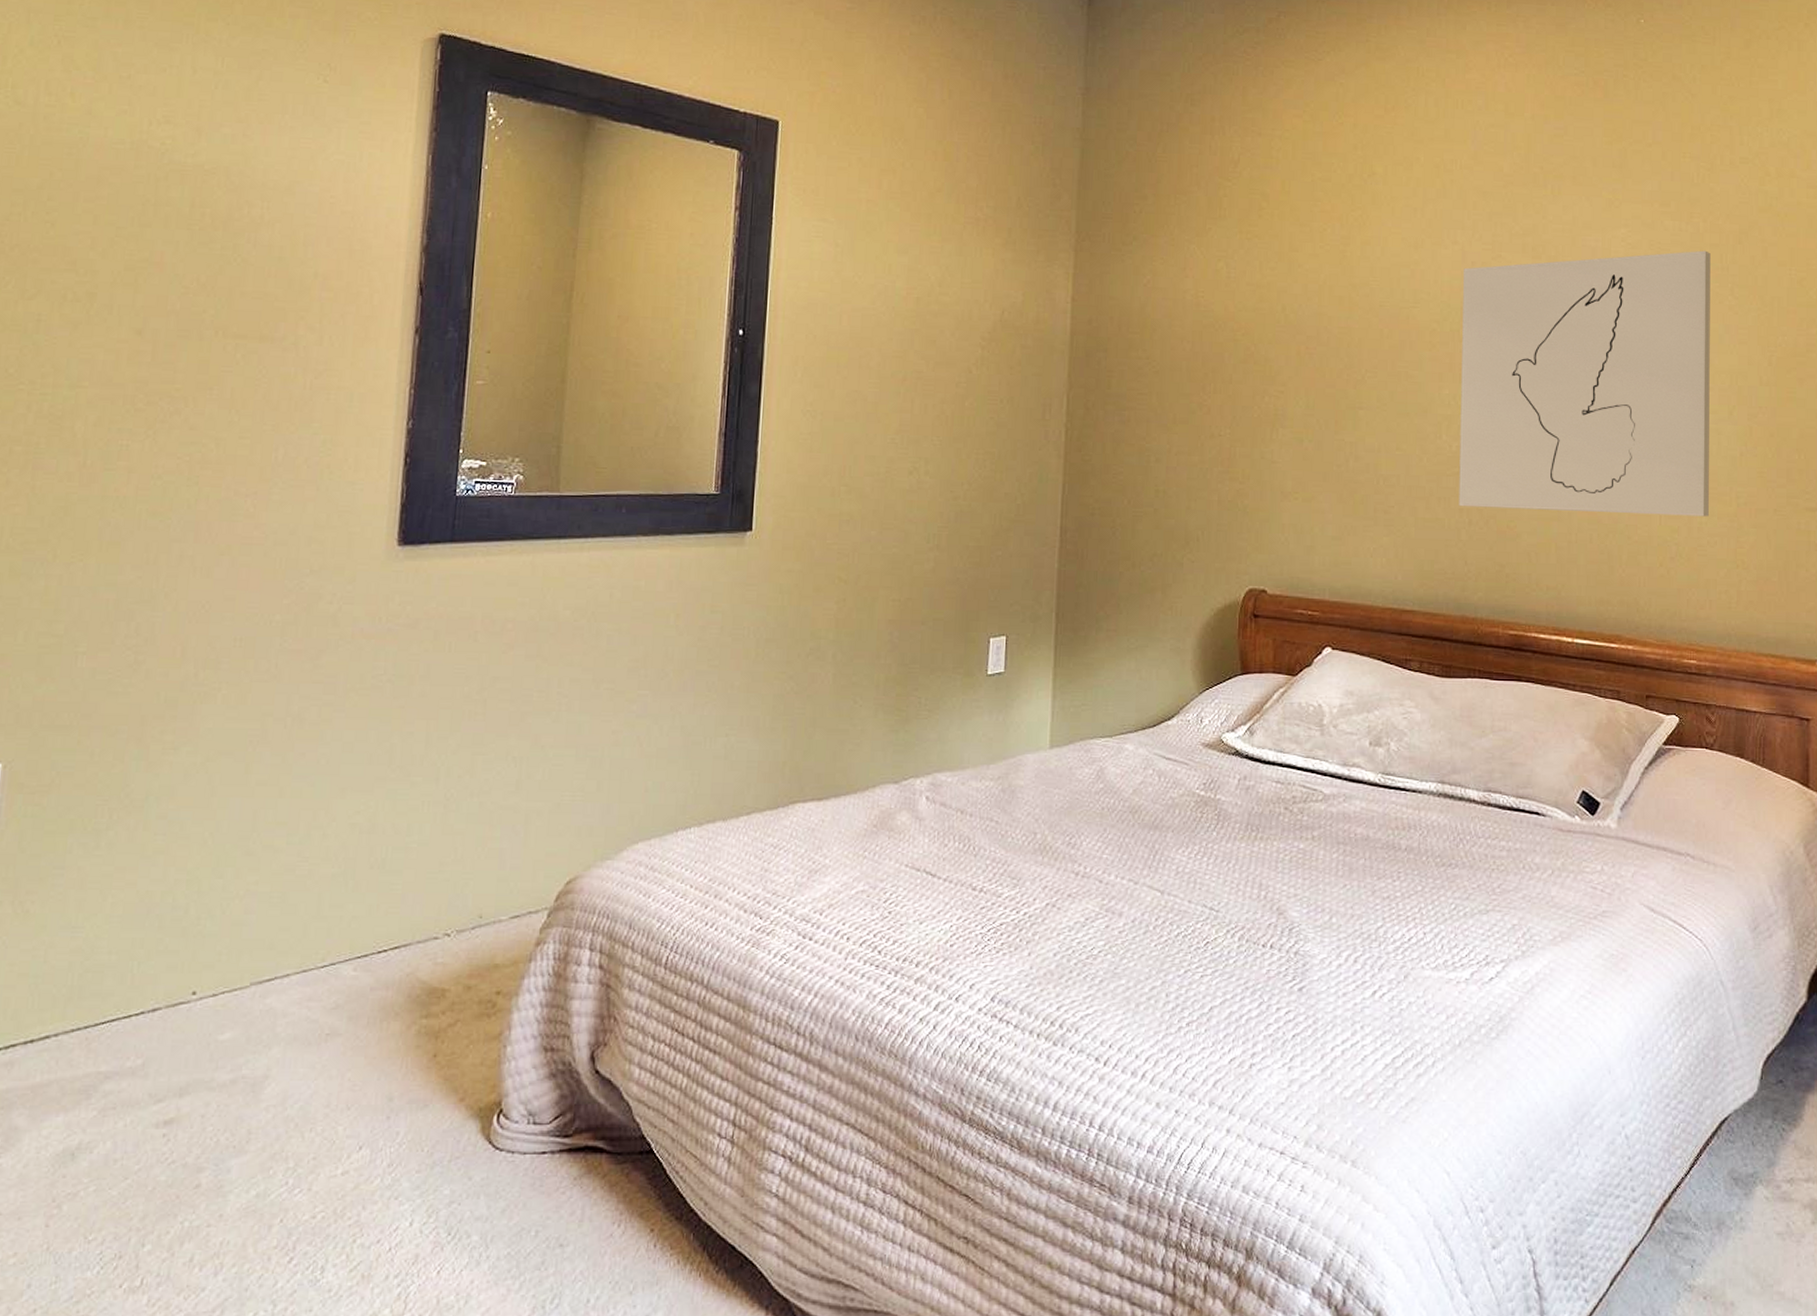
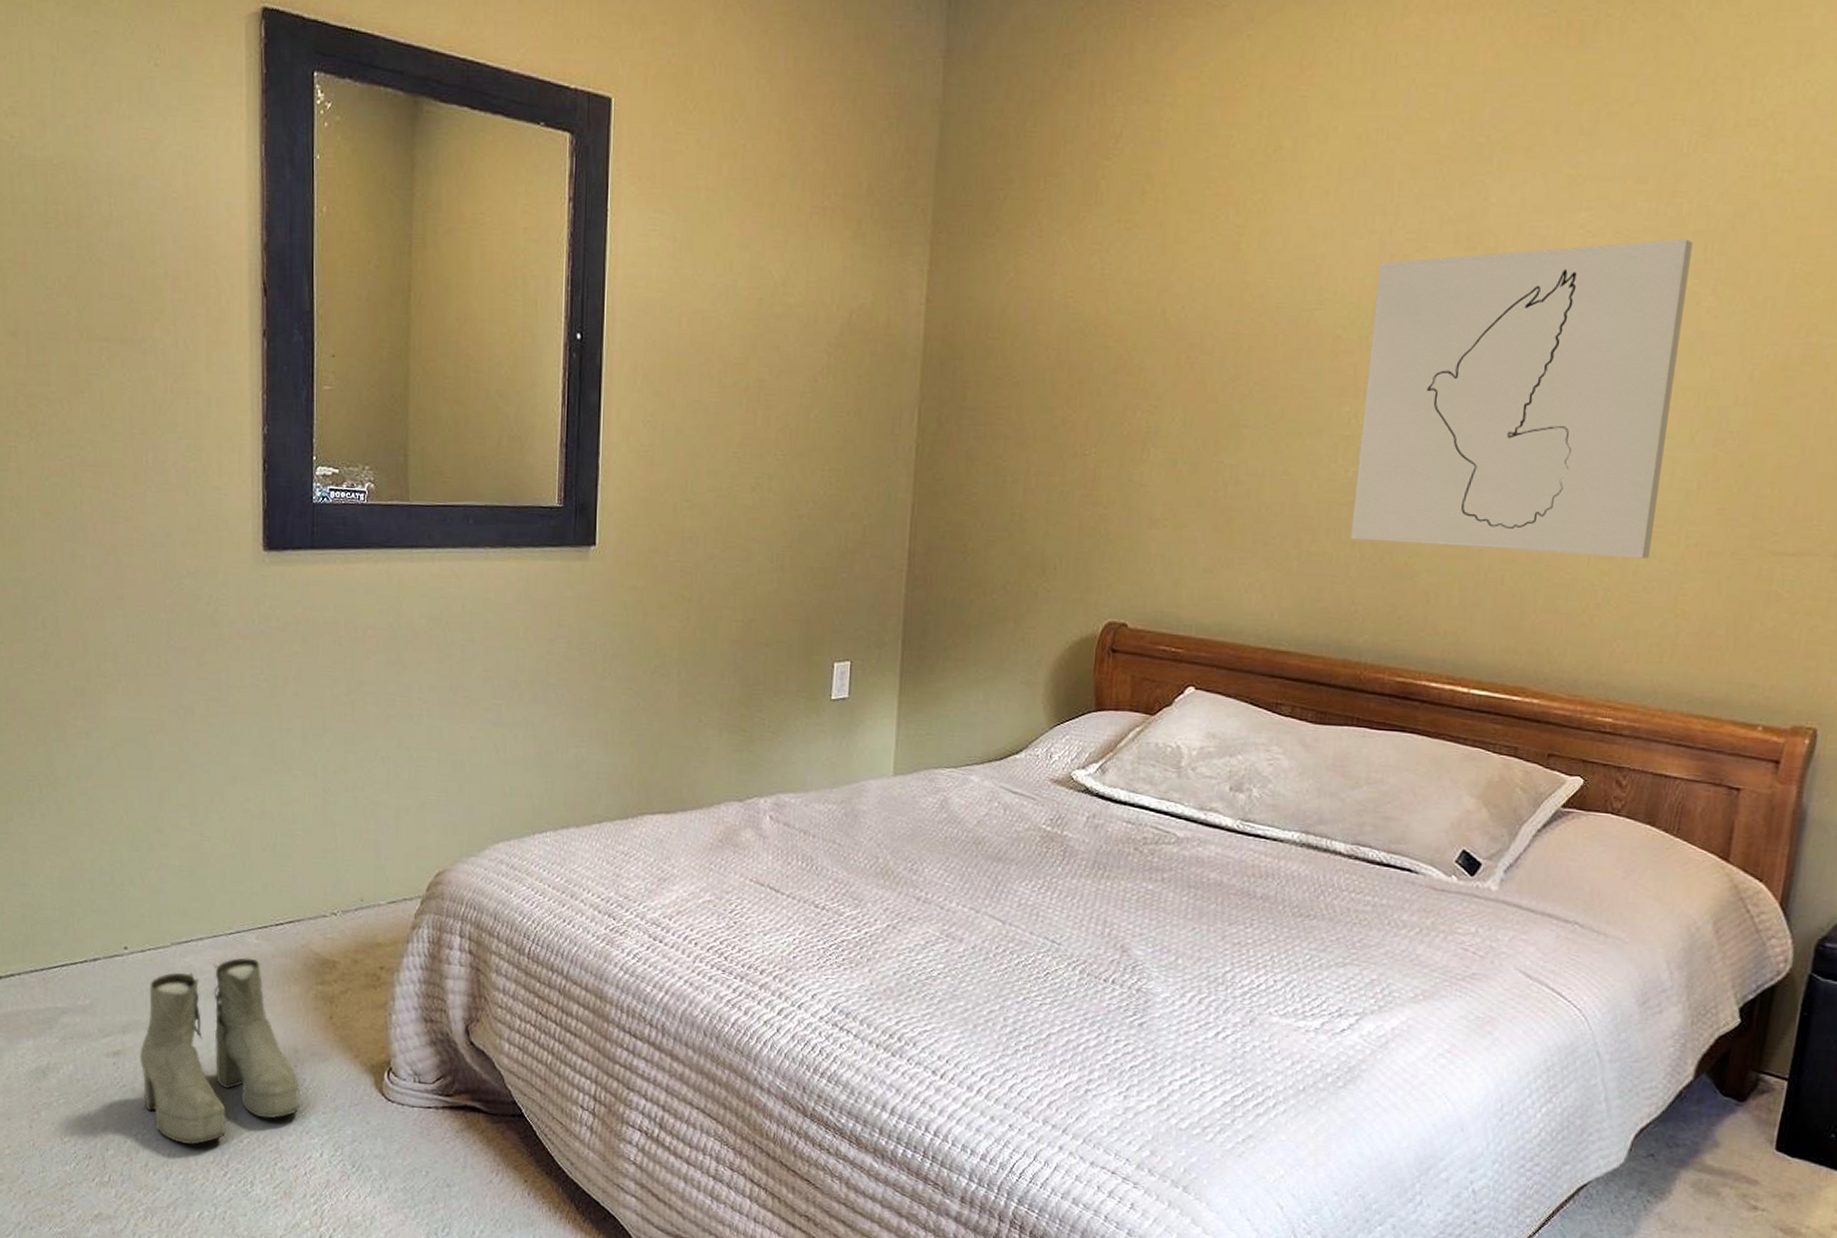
boots: none [197,993,391,1228] -> present [140,958,300,1145]

